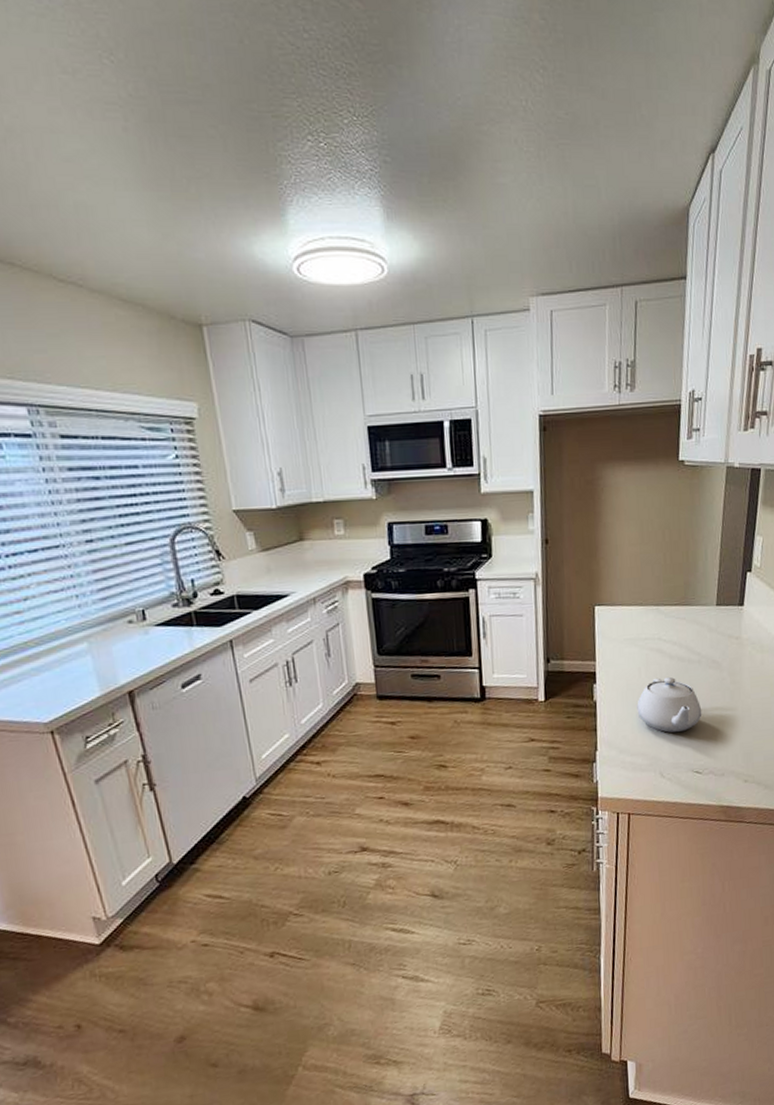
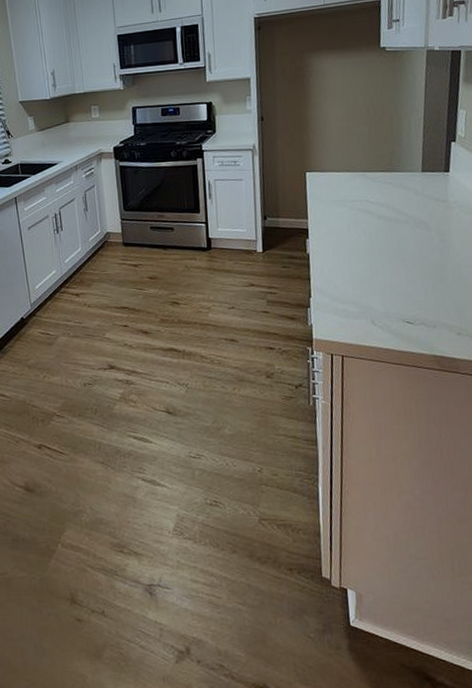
teapot: present [637,676,702,733] -> none [347,234,412,285]

